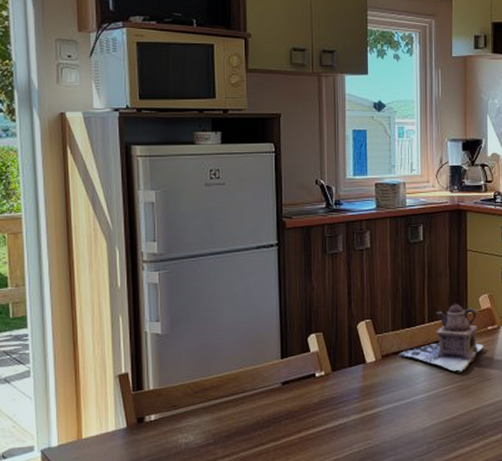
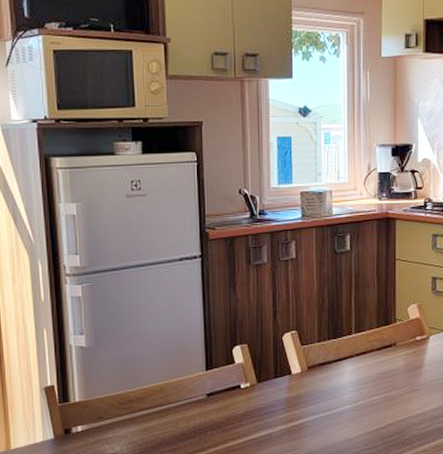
teapot: present [399,303,484,373] -> none [325,313,412,383]

